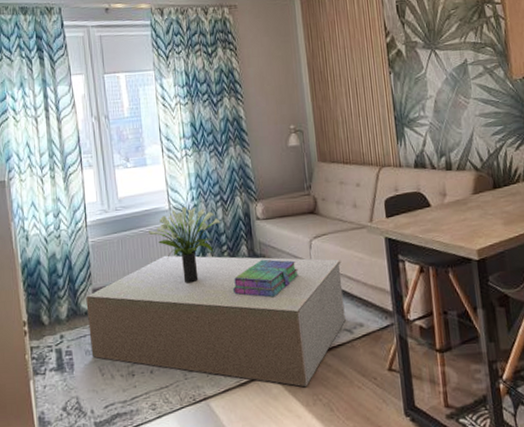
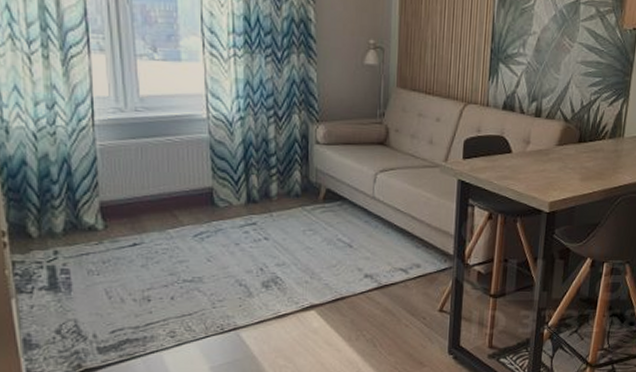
coffee table: present [86,255,346,388] -> none [90,172,407,323]
potted plant: present [148,206,221,283] -> none [177,117,272,206]
stack of books: present [233,259,299,298] -> none [280,188,358,230]

